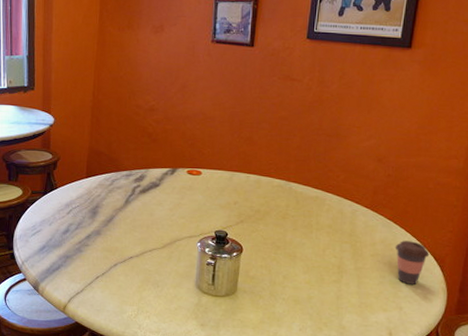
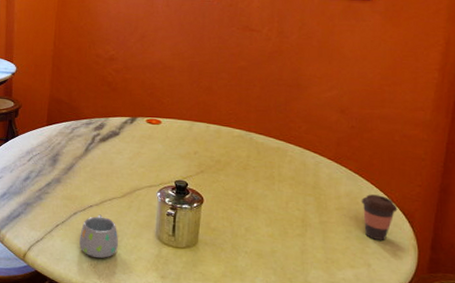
mug: none [120,265,159,309] -> present [79,214,119,259]

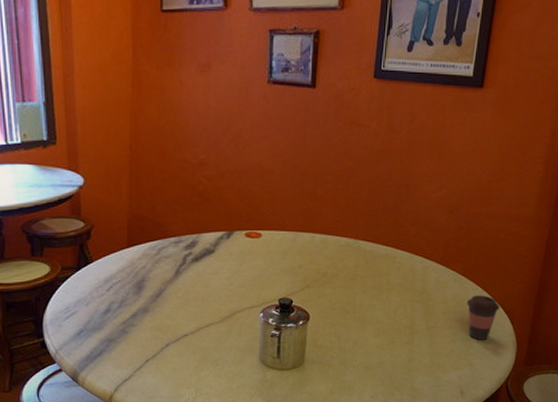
mug: present [79,214,119,259] -> none [174,343,219,391]

